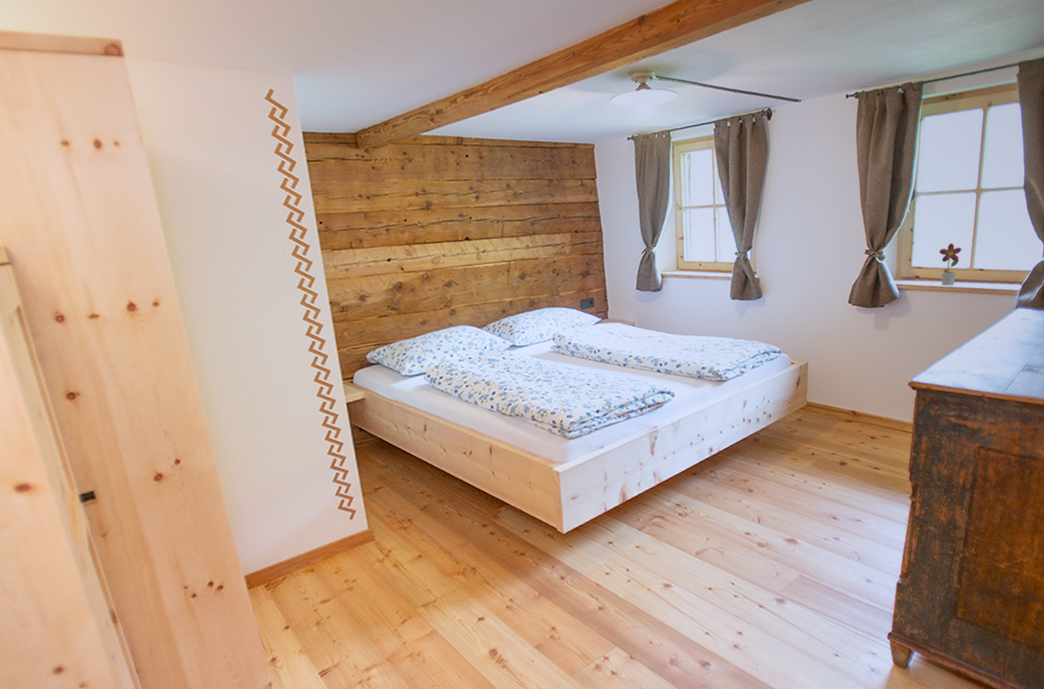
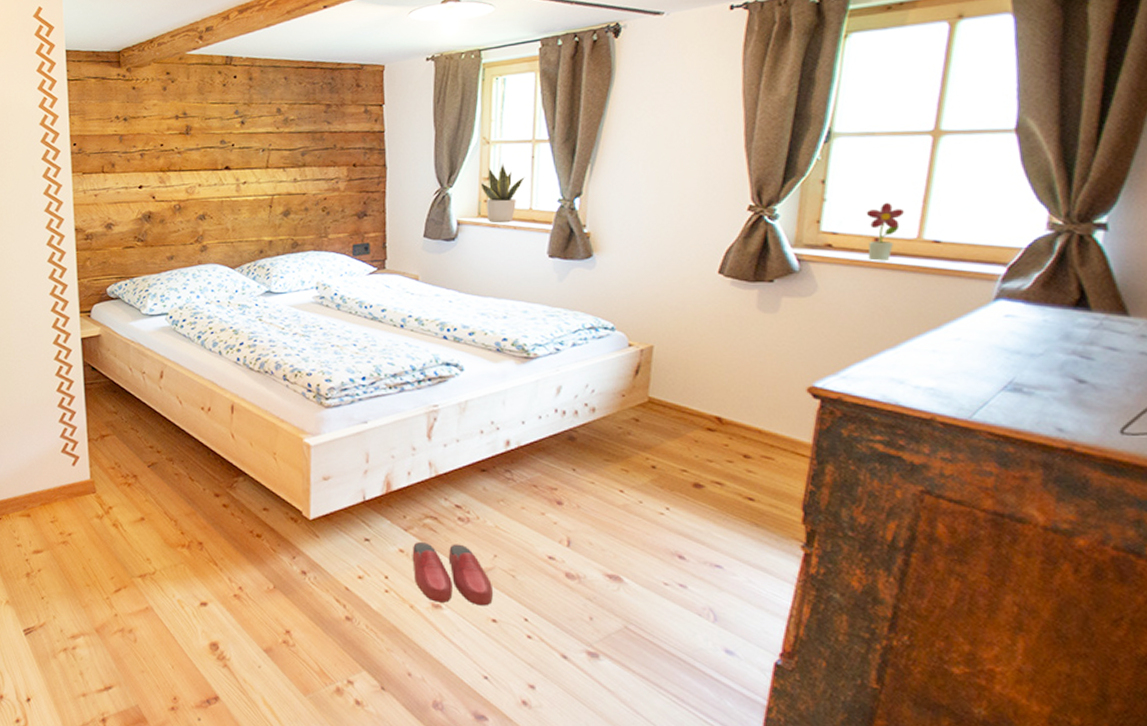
slippers: none [646,534,708,583] -> present [412,542,493,606]
potted plant: none [677,225,710,275] -> present [480,163,525,224]

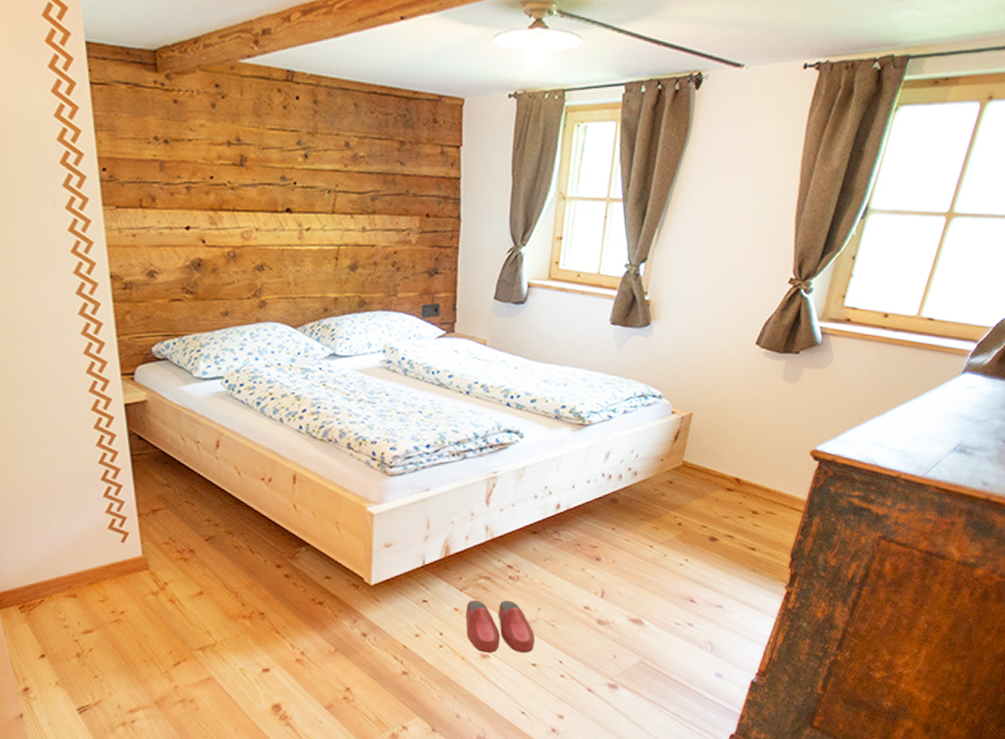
potted plant: present [480,163,525,224] -> none [553,222,596,287]
potted flower: present [866,202,904,261] -> none [876,280,911,336]

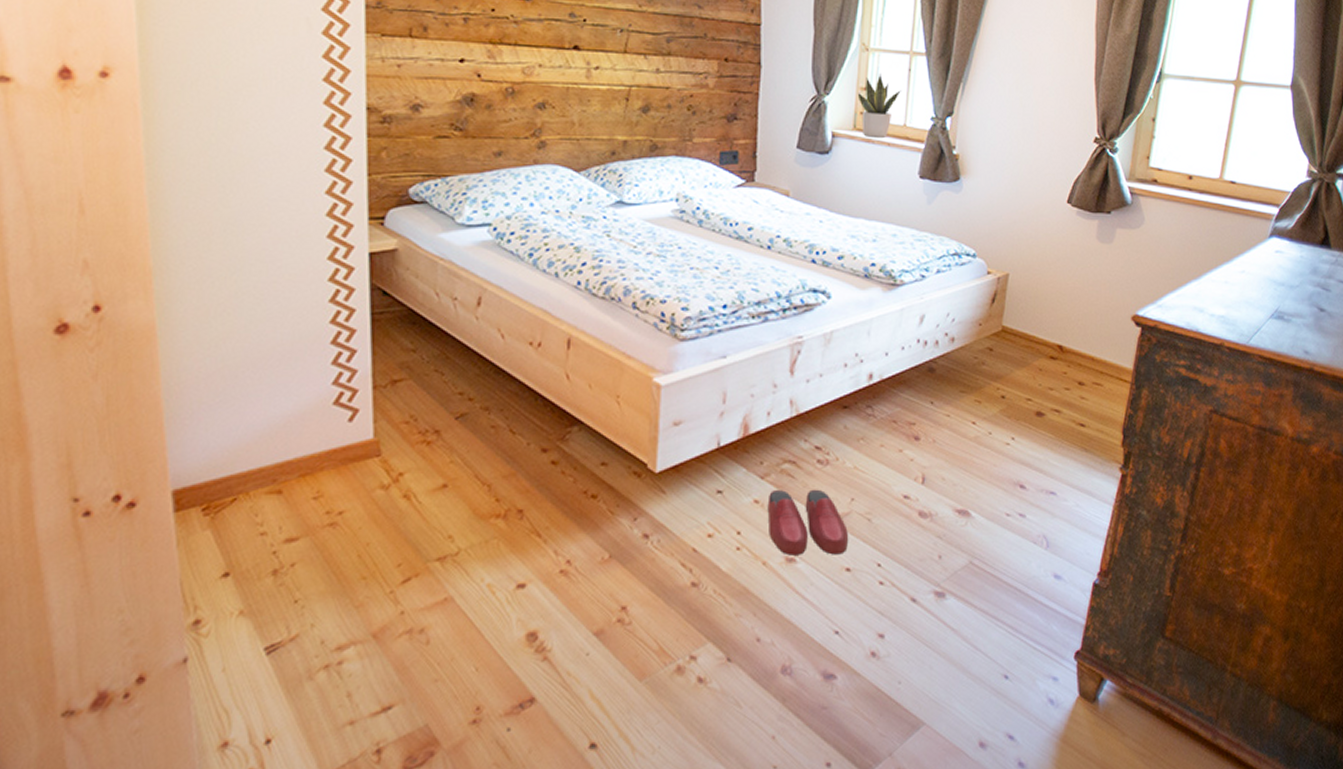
potted plant: none [553,222,596,287] -> present [857,73,901,139]

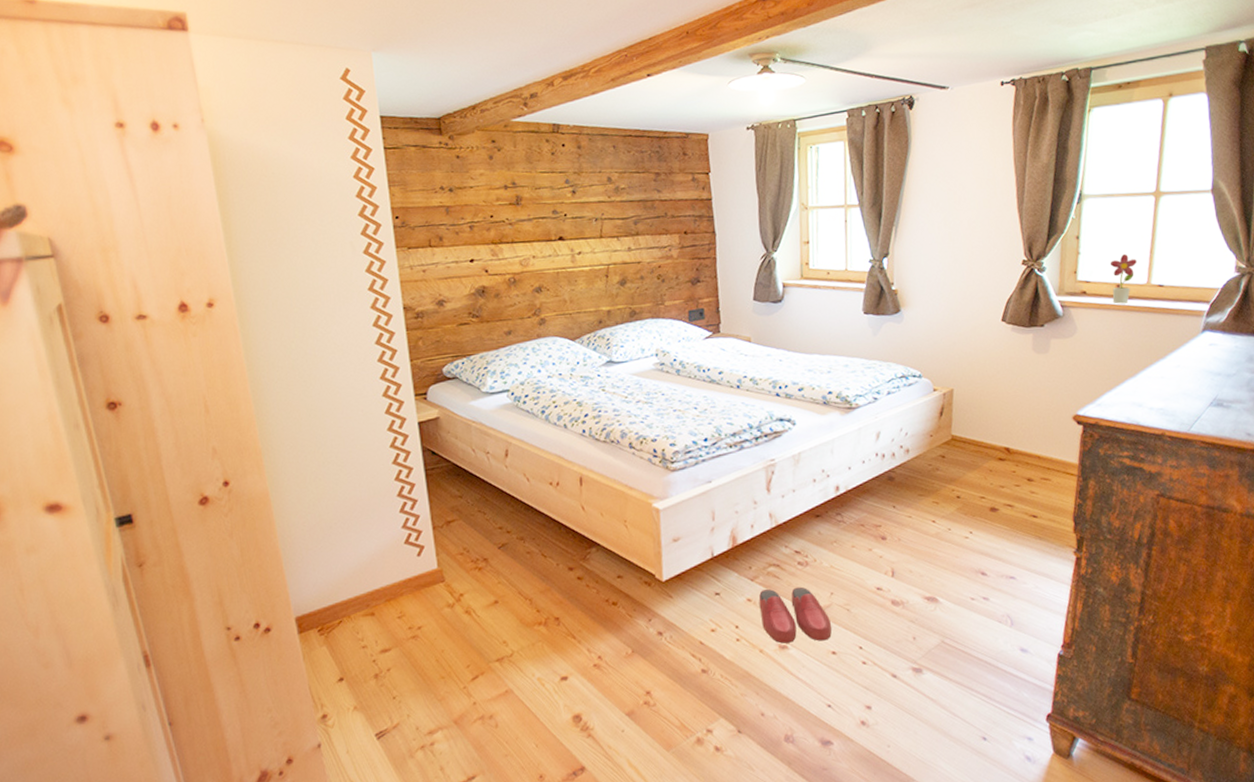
potted plant: present [857,73,901,139] -> none [801,228,840,285]
potted flower: none [1183,143,1211,198] -> present [1109,253,1137,304]

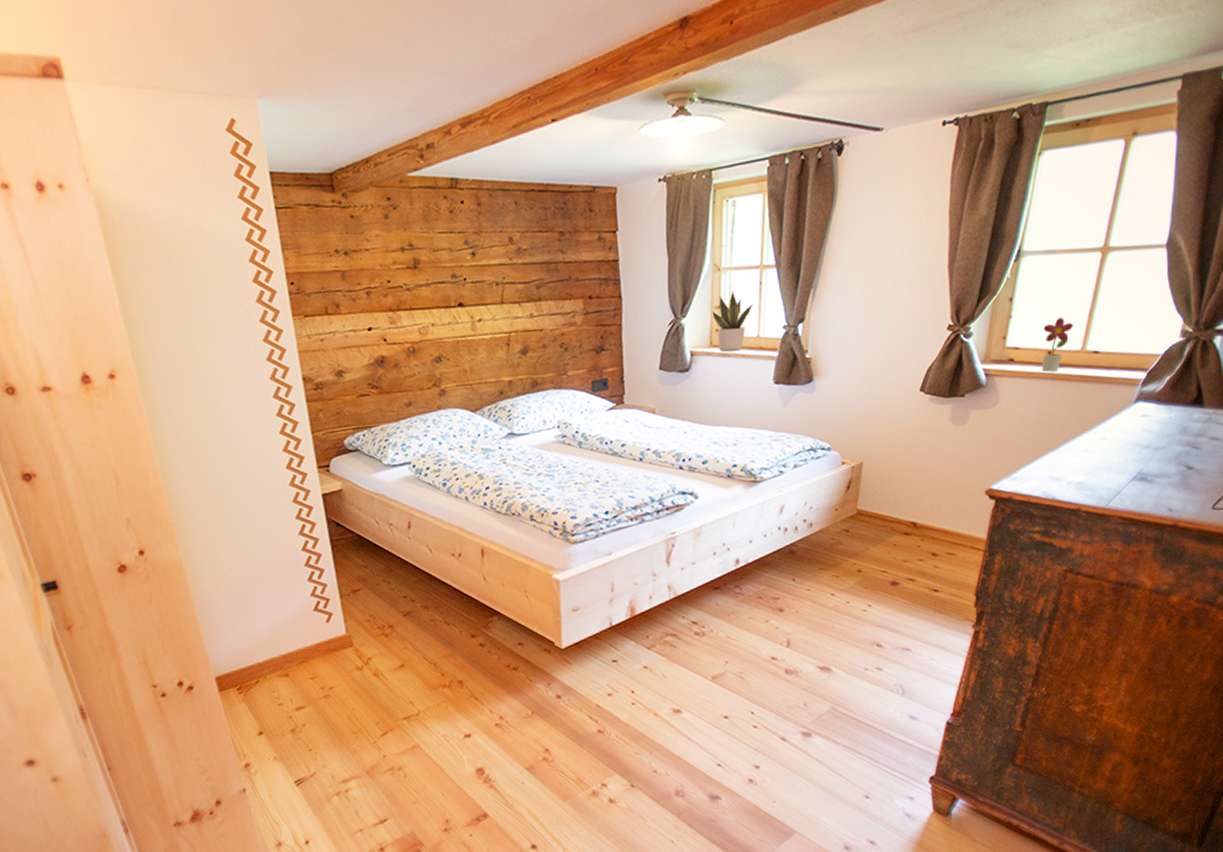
slippers: present [758,586,832,644] -> none [655,655,725,708]
potted plant: none [801,228,840,285] -> present [712,291,753,353]

